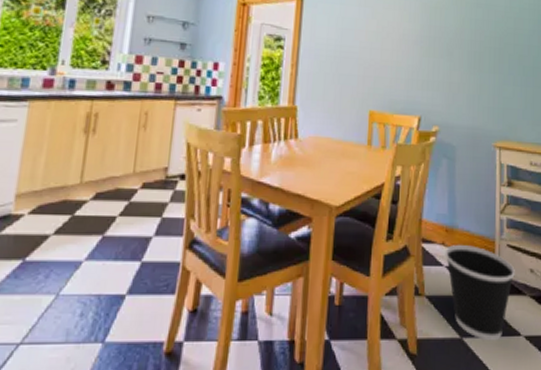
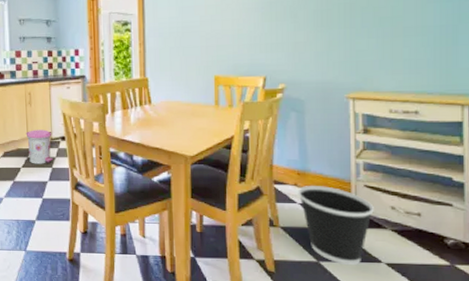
trash can: none [131,163,168,212] -> present [26,130,53,164]

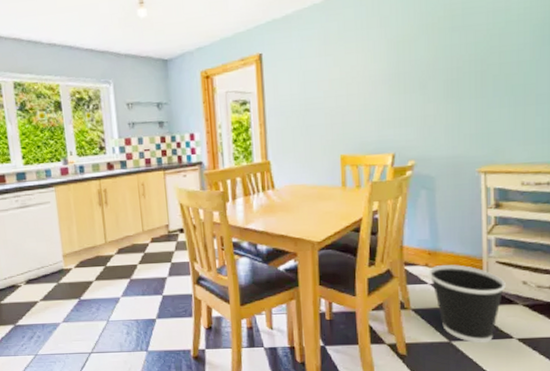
trash can: present [26,130,53,164] -> none [140,222,172,260]

